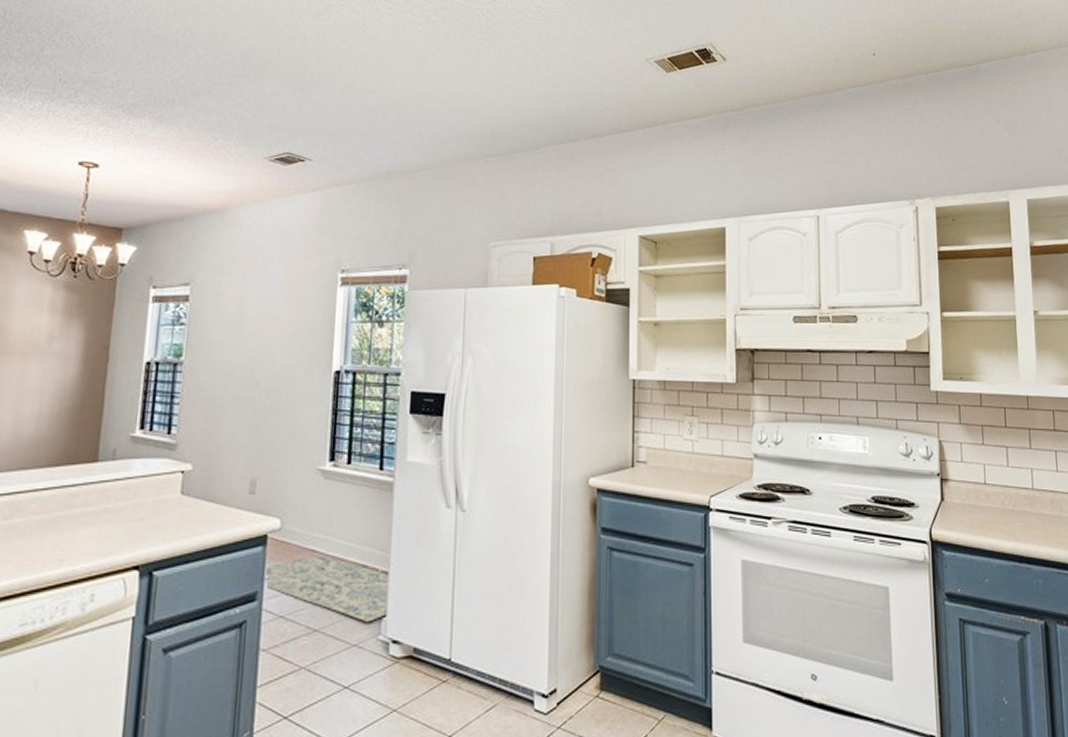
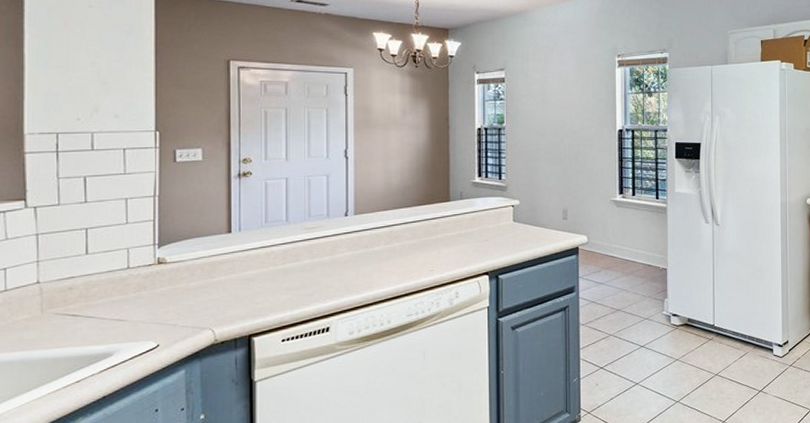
rug: present [263,556,388,623] -> none [579,260,668,303]

